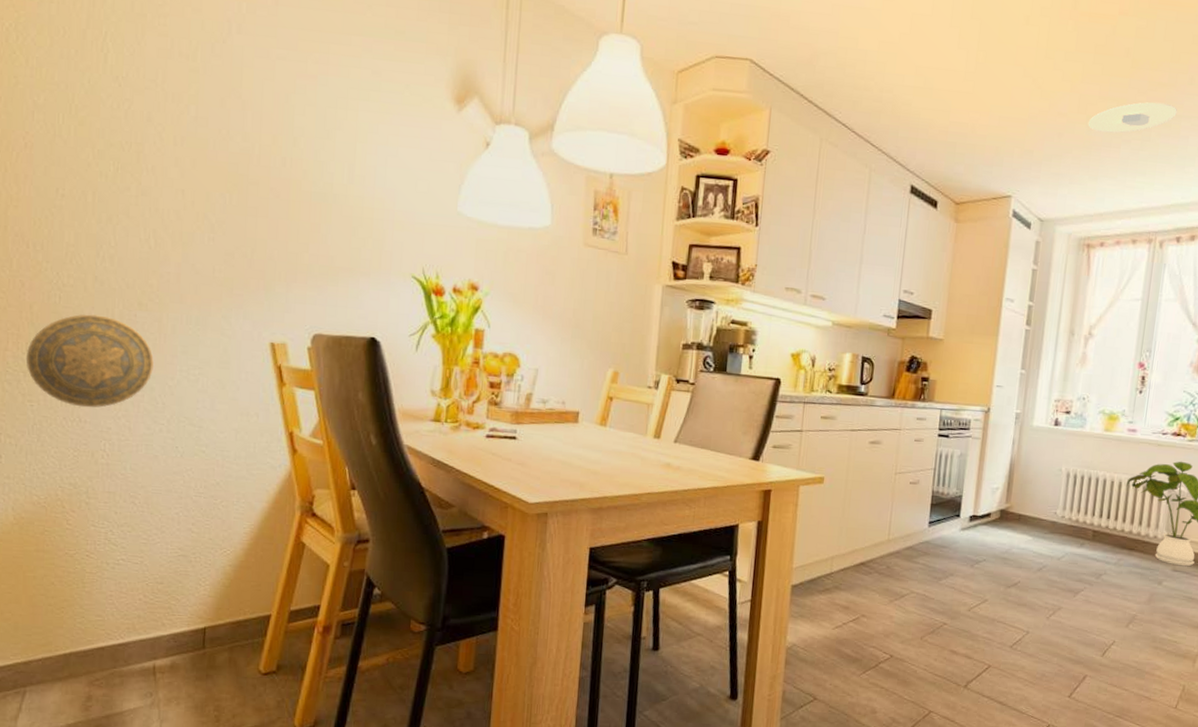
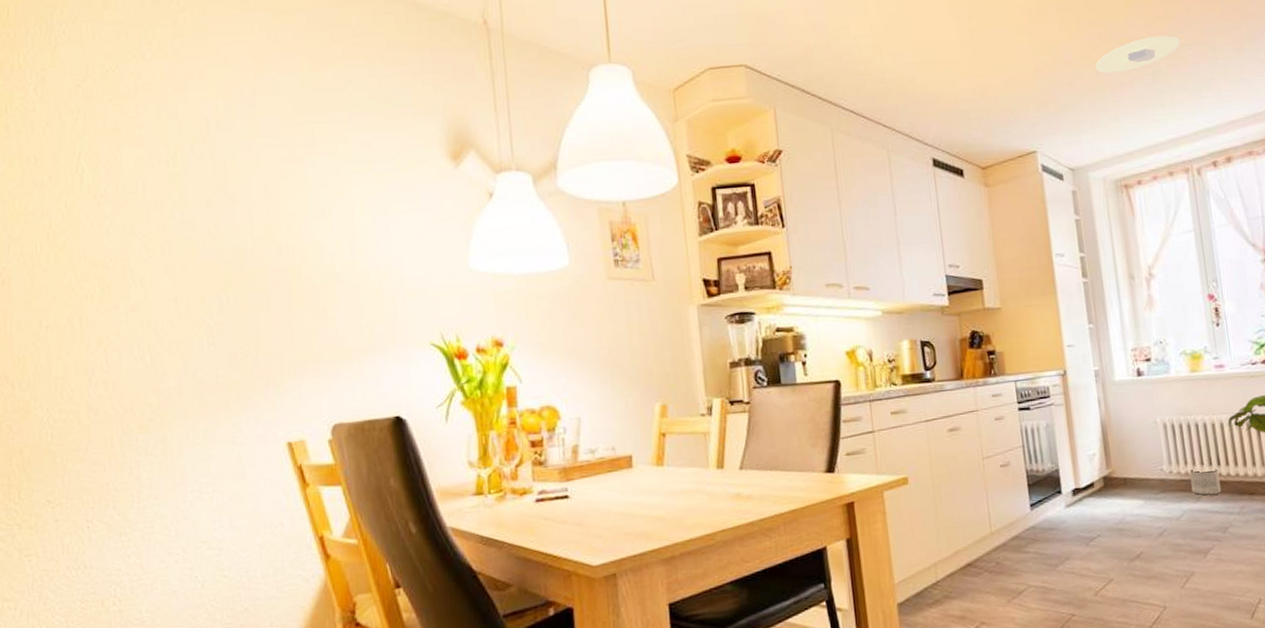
decorative plate: present [25,314,154,408] -> none [19,446,162,552]
planter: none [1078,517,1106,544] -> present [1189,468,1222,496]

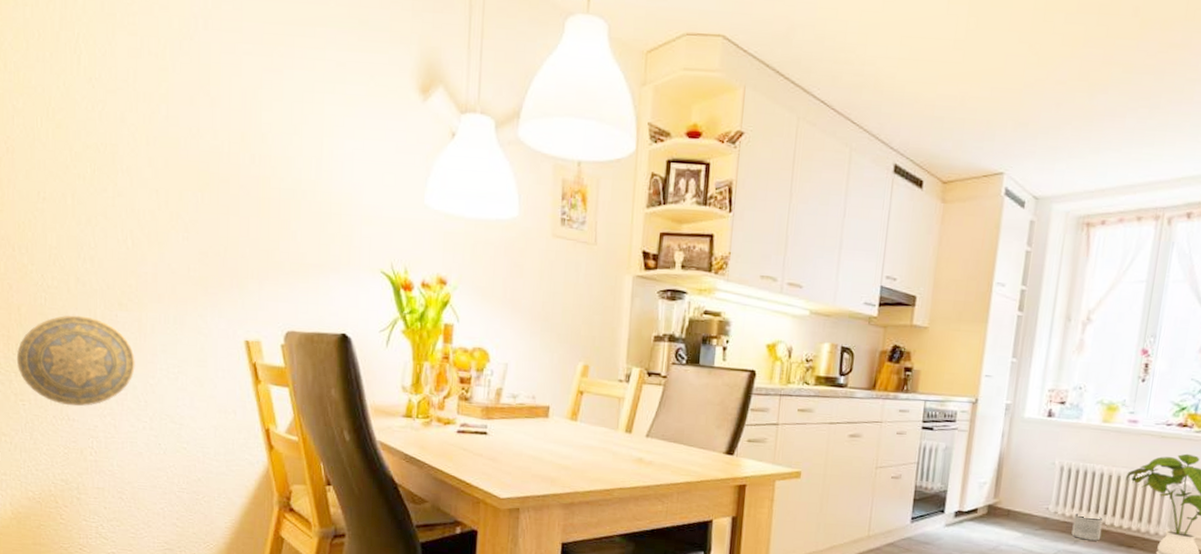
decorative plate: none [19,446,162,552] -> present [16,315,135,407]
recessed light: present [1095,35,1181,74] -> none [1089,65,1191,101]

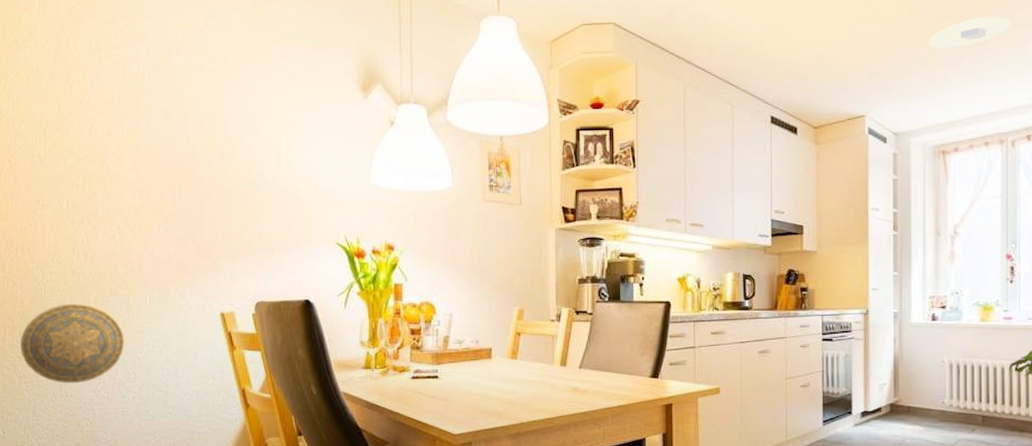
planter: present [1071,513,1103,541] -> none [968,404,995,428]
recessed light: none [1089,65,1191,101] -> present [929,16,1012,49]

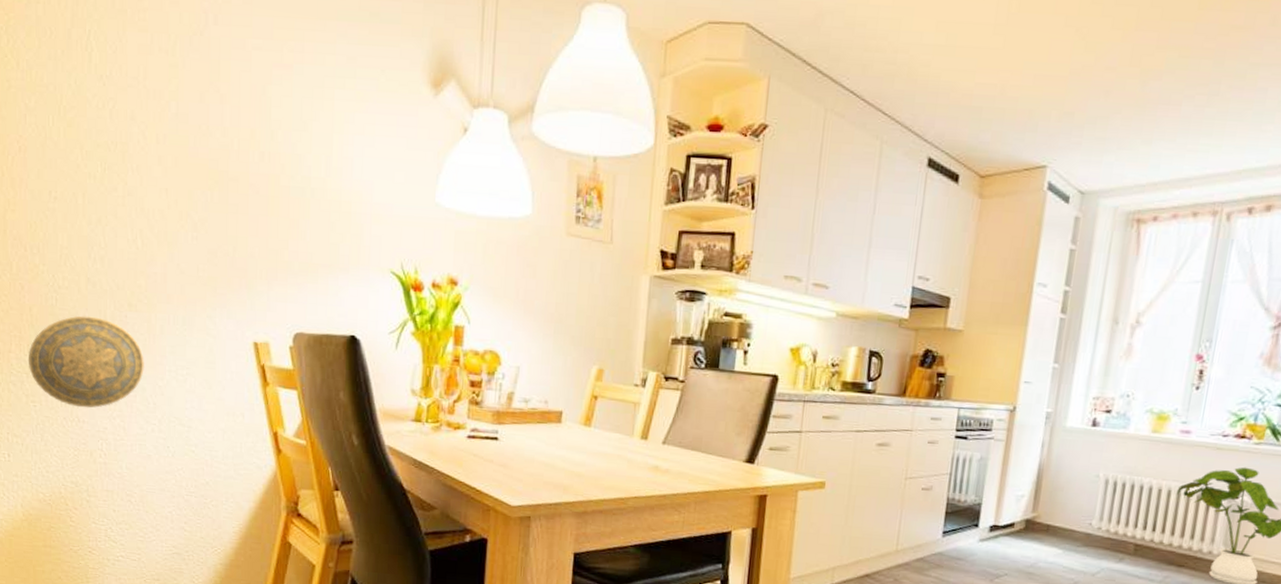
recessed light: present [929,16,1012,49] -> none [1142,49,1254,88]

